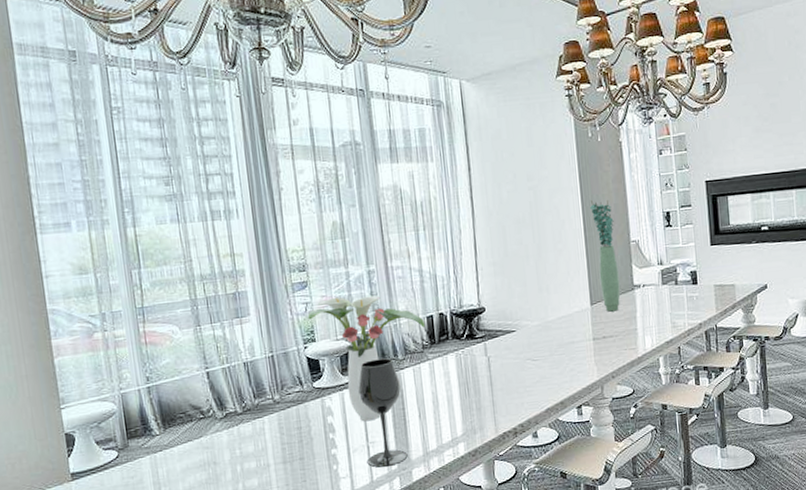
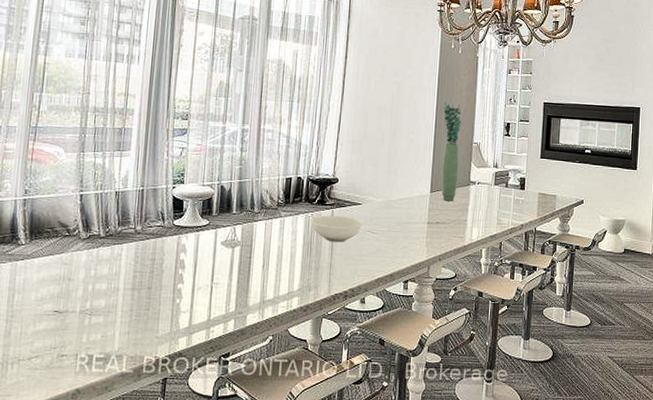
flower arrangement: present [307,295,426,422] -> none [181,147,284,264]
wineglass: present [358,358,408,468] -> none [208,208,252,309]
bowl: none [464,347,521,378] -> present [312,215,363,243]

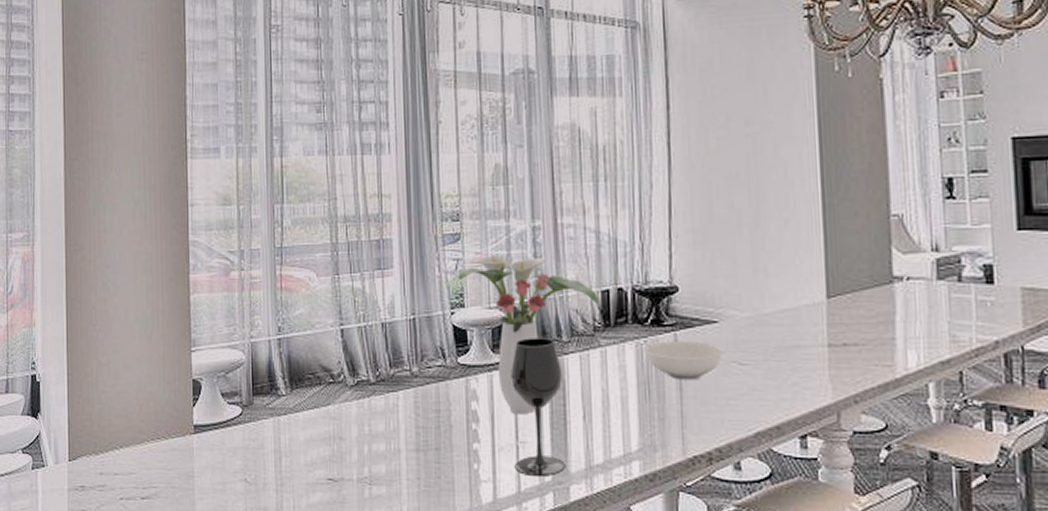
flower arrangement: none [181,147,284,264] -> present [457,255,600,415]
wineglass: none [208,208,252,309] -> present [510,338,566,478]
vase: present [441,102,462,201] -> none [833,156,872,310]

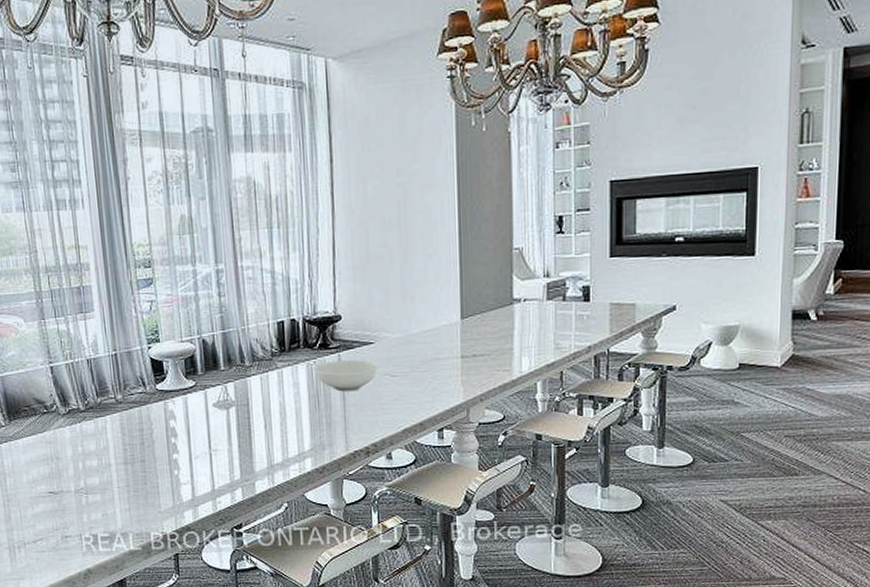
flower arrangement: present [457,255,600,415] -> none [152,296,276,428]
wineglass: present [510,338,566,478] -> none [202,364,251,477]

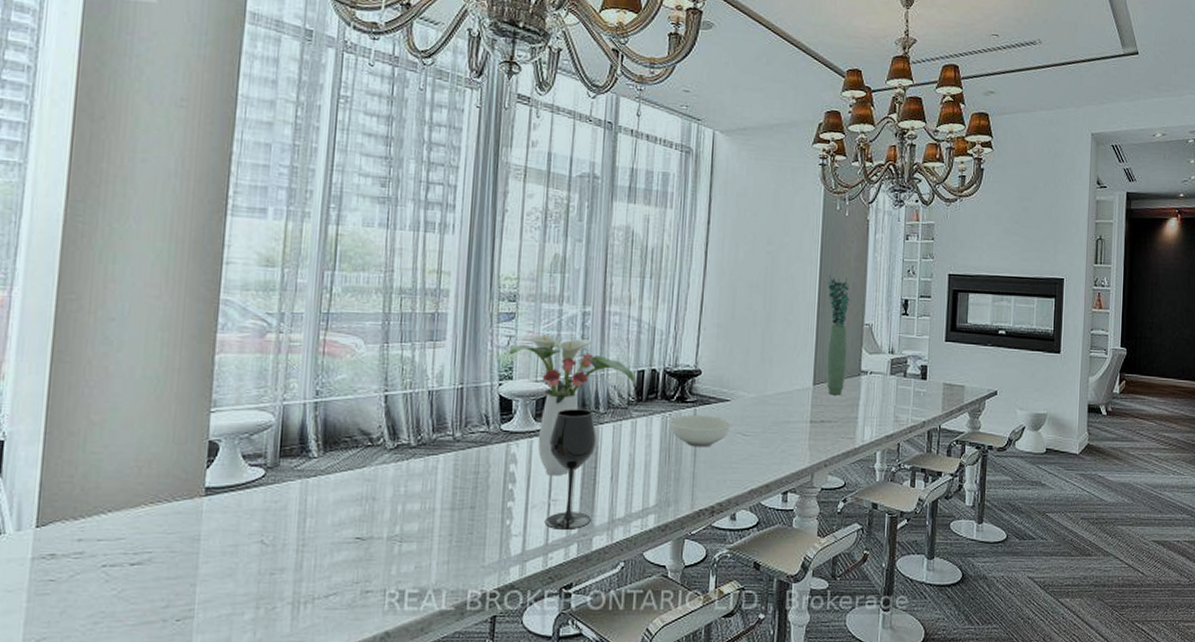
flower arrangement: none [152,296,276,428] -> present [509,334,635,476]
wineglass: none [202,364,251,477] -> present [544,409,597,531]
vase: none [468,200,497,328] -> present [826,275,850,395]

